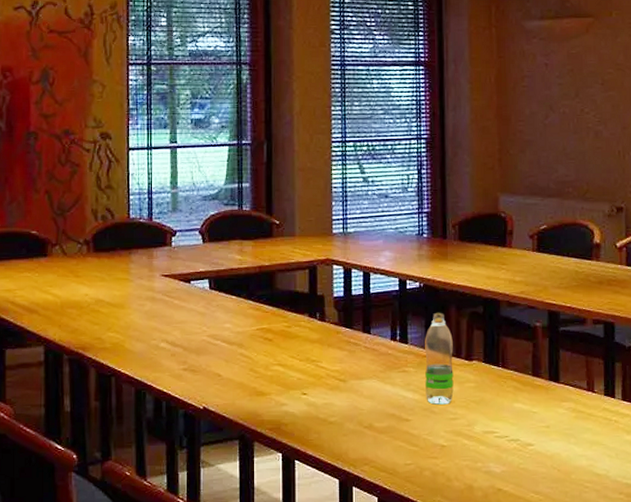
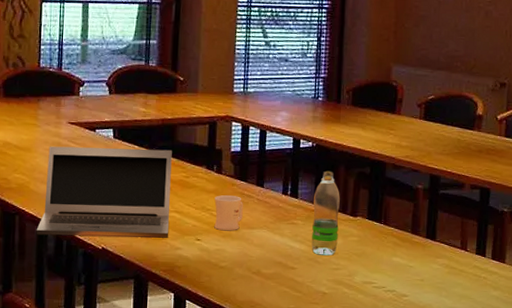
laptop: none [133,298,272,397] -> present [36,146,172,238]
mug: none [319,344,350,383] -> present [214,195,243,231]

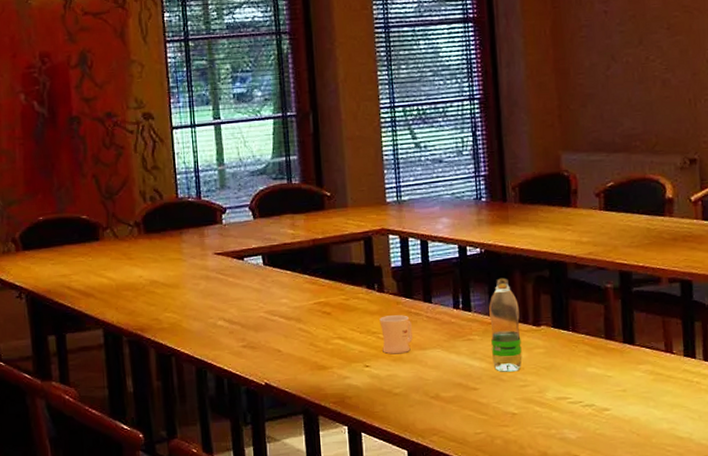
laptop: present [36,146,172,238] -> none [194,272,334,375]

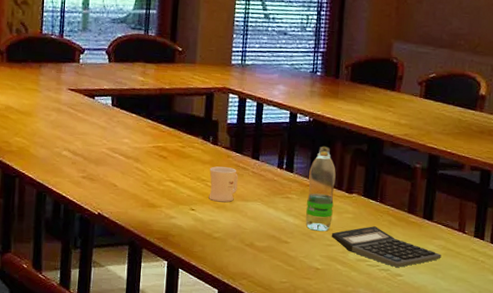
calculator: none [523,359,651,402] -> present [331,226,442,268]

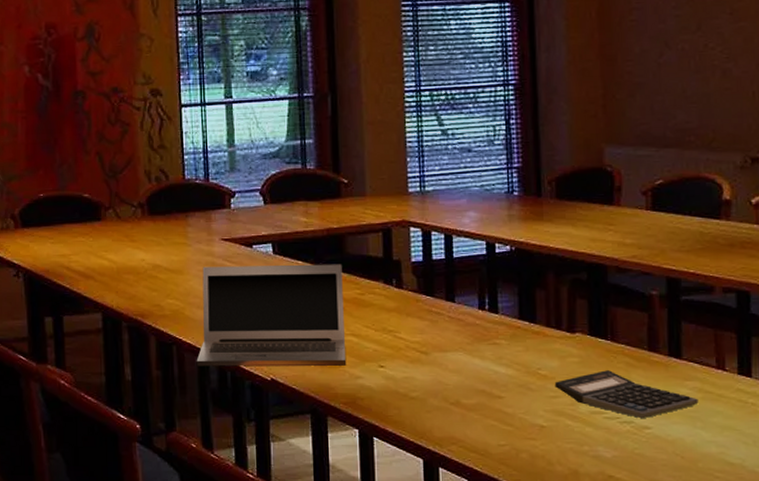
laptop: none [35,111,169,207] -> present [196,264,345,367]
mug: present [209,166,238,203] -> none [397,314,432,355]
bottle: present [305,146,336,232] -> none [518,279,554,381]

